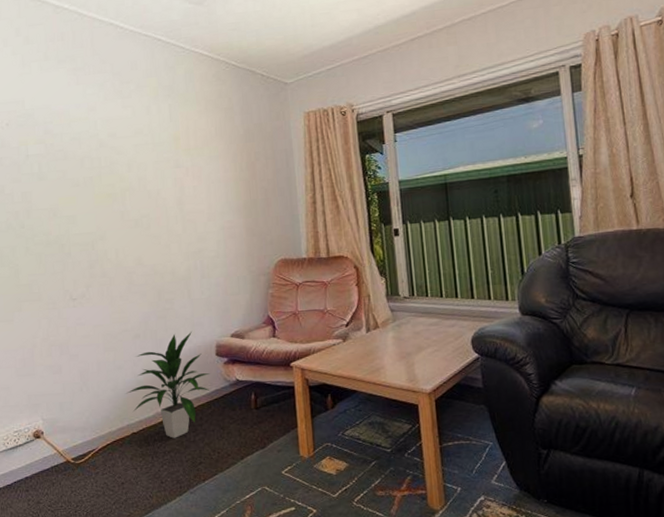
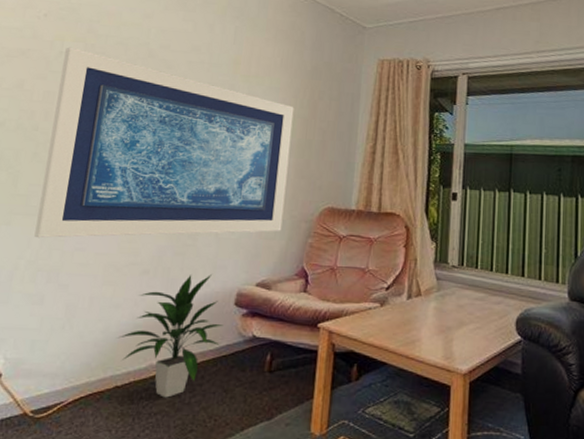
wall art: none [30,149,244,319] -> present [34,47,294,238]

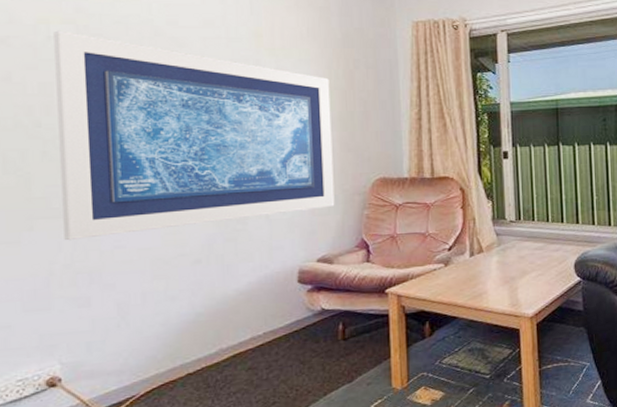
indoor plant: present [118,274,224,398] -> none [181,256,290,377]

